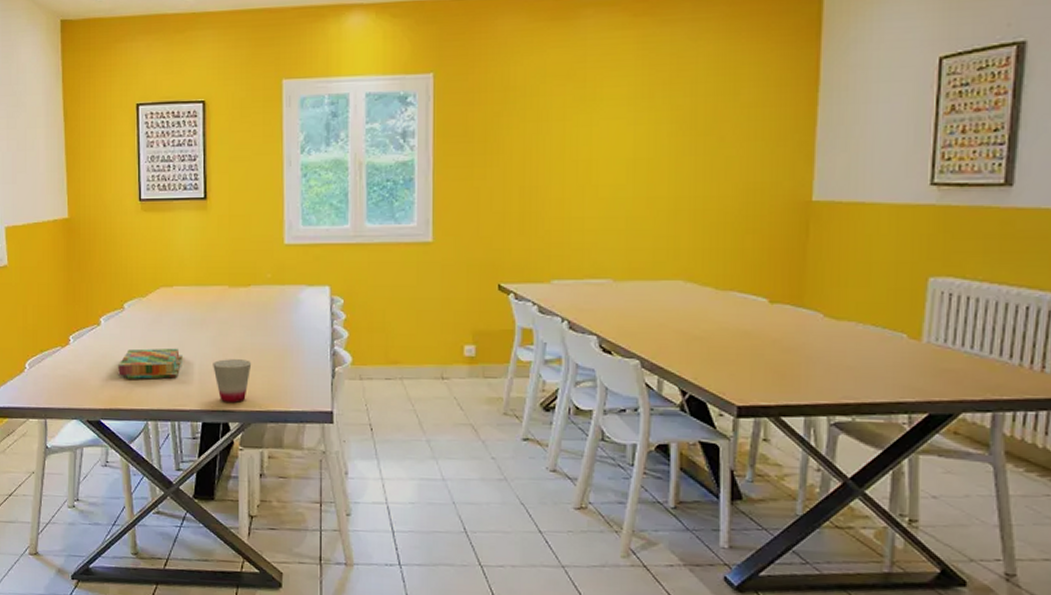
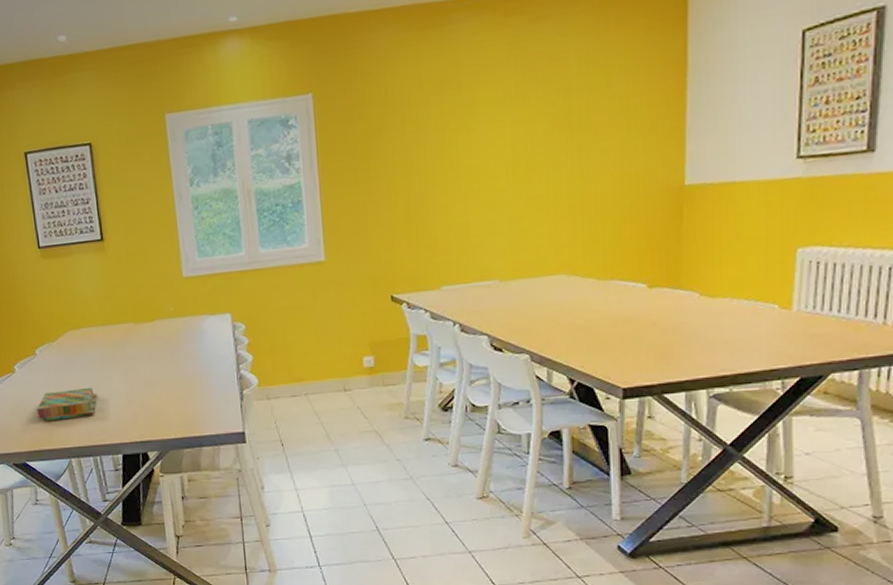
cup: present [213,359,252,403] -> none [126,391,164,434]

